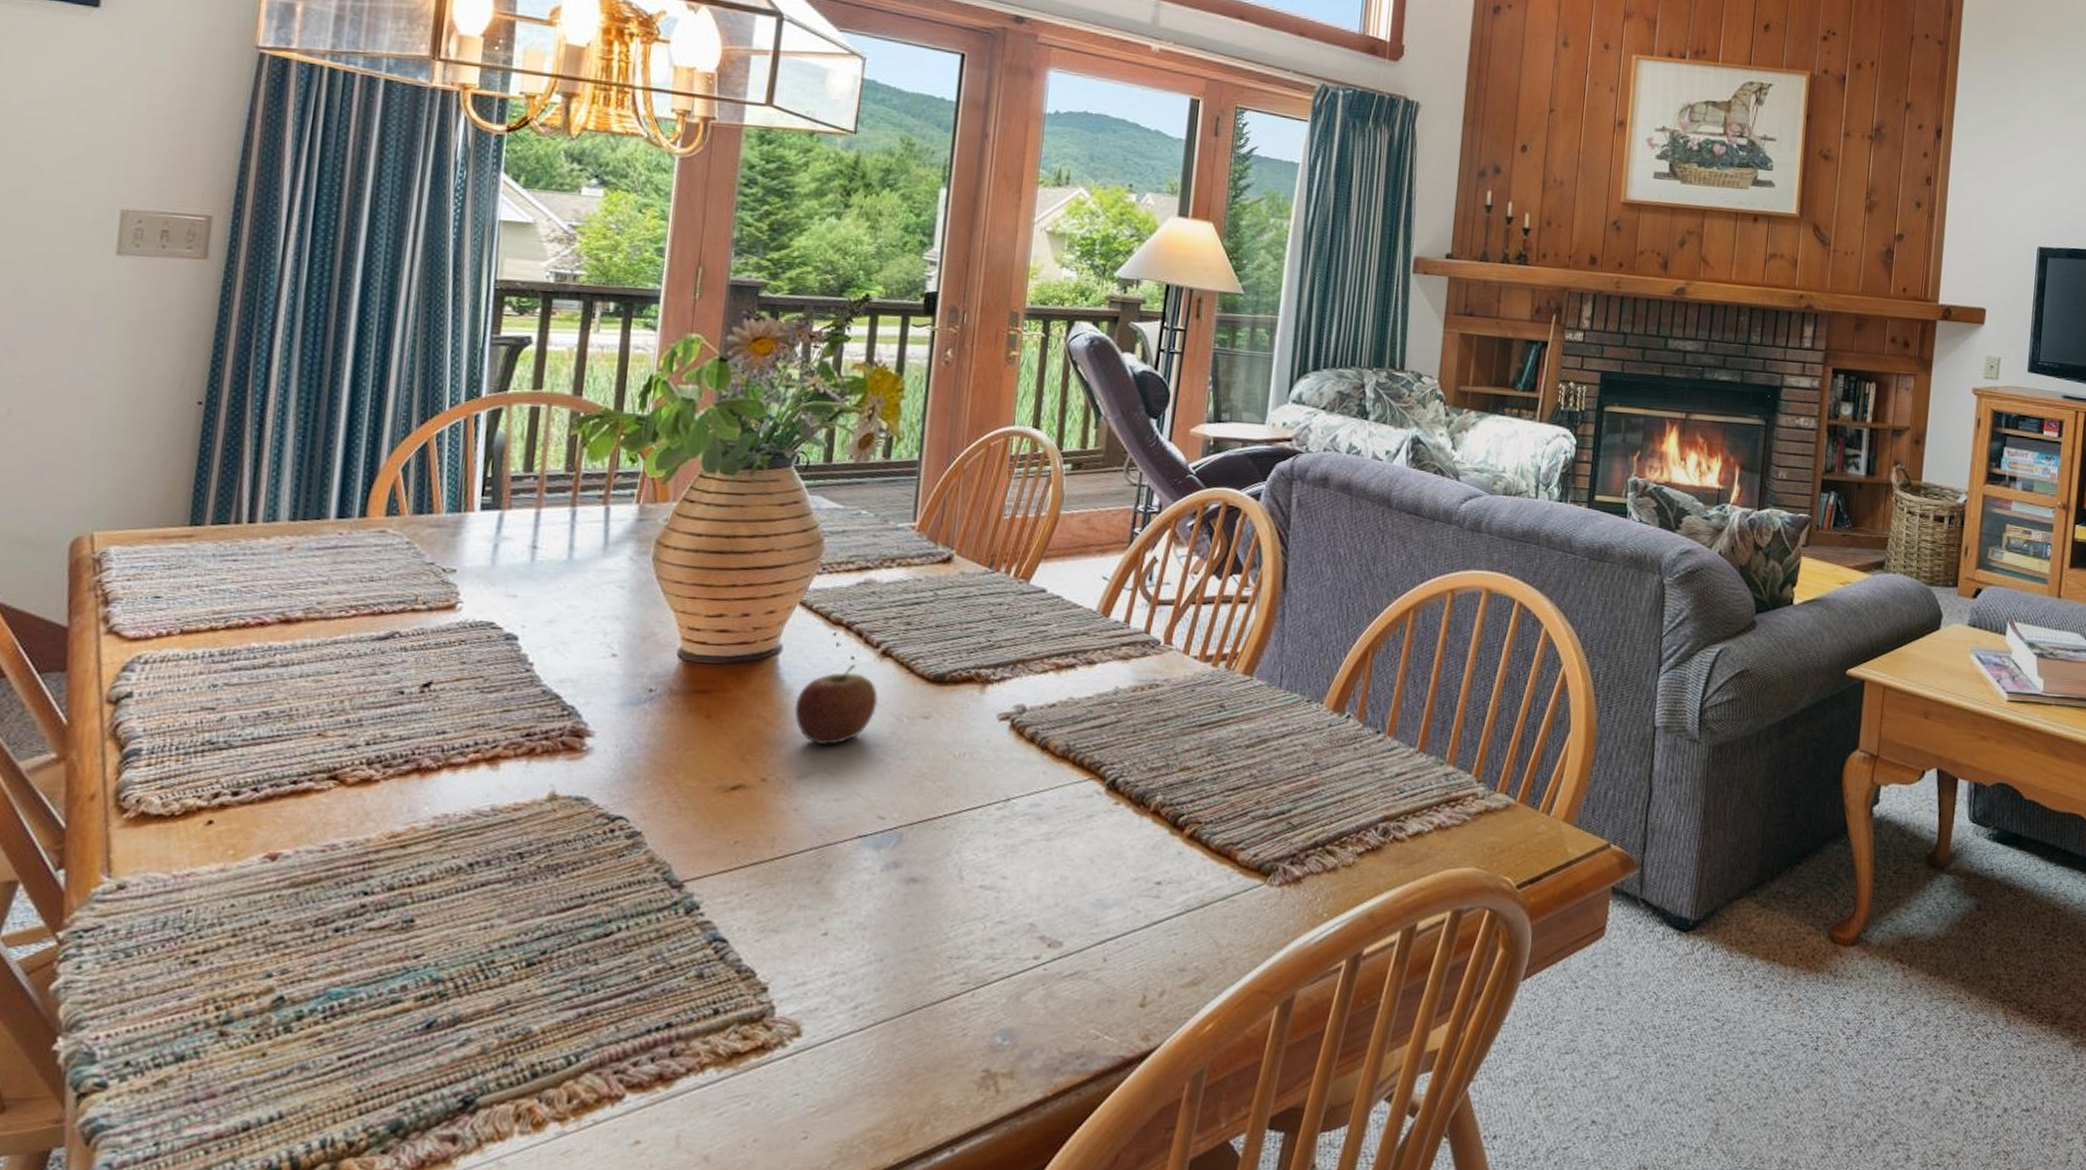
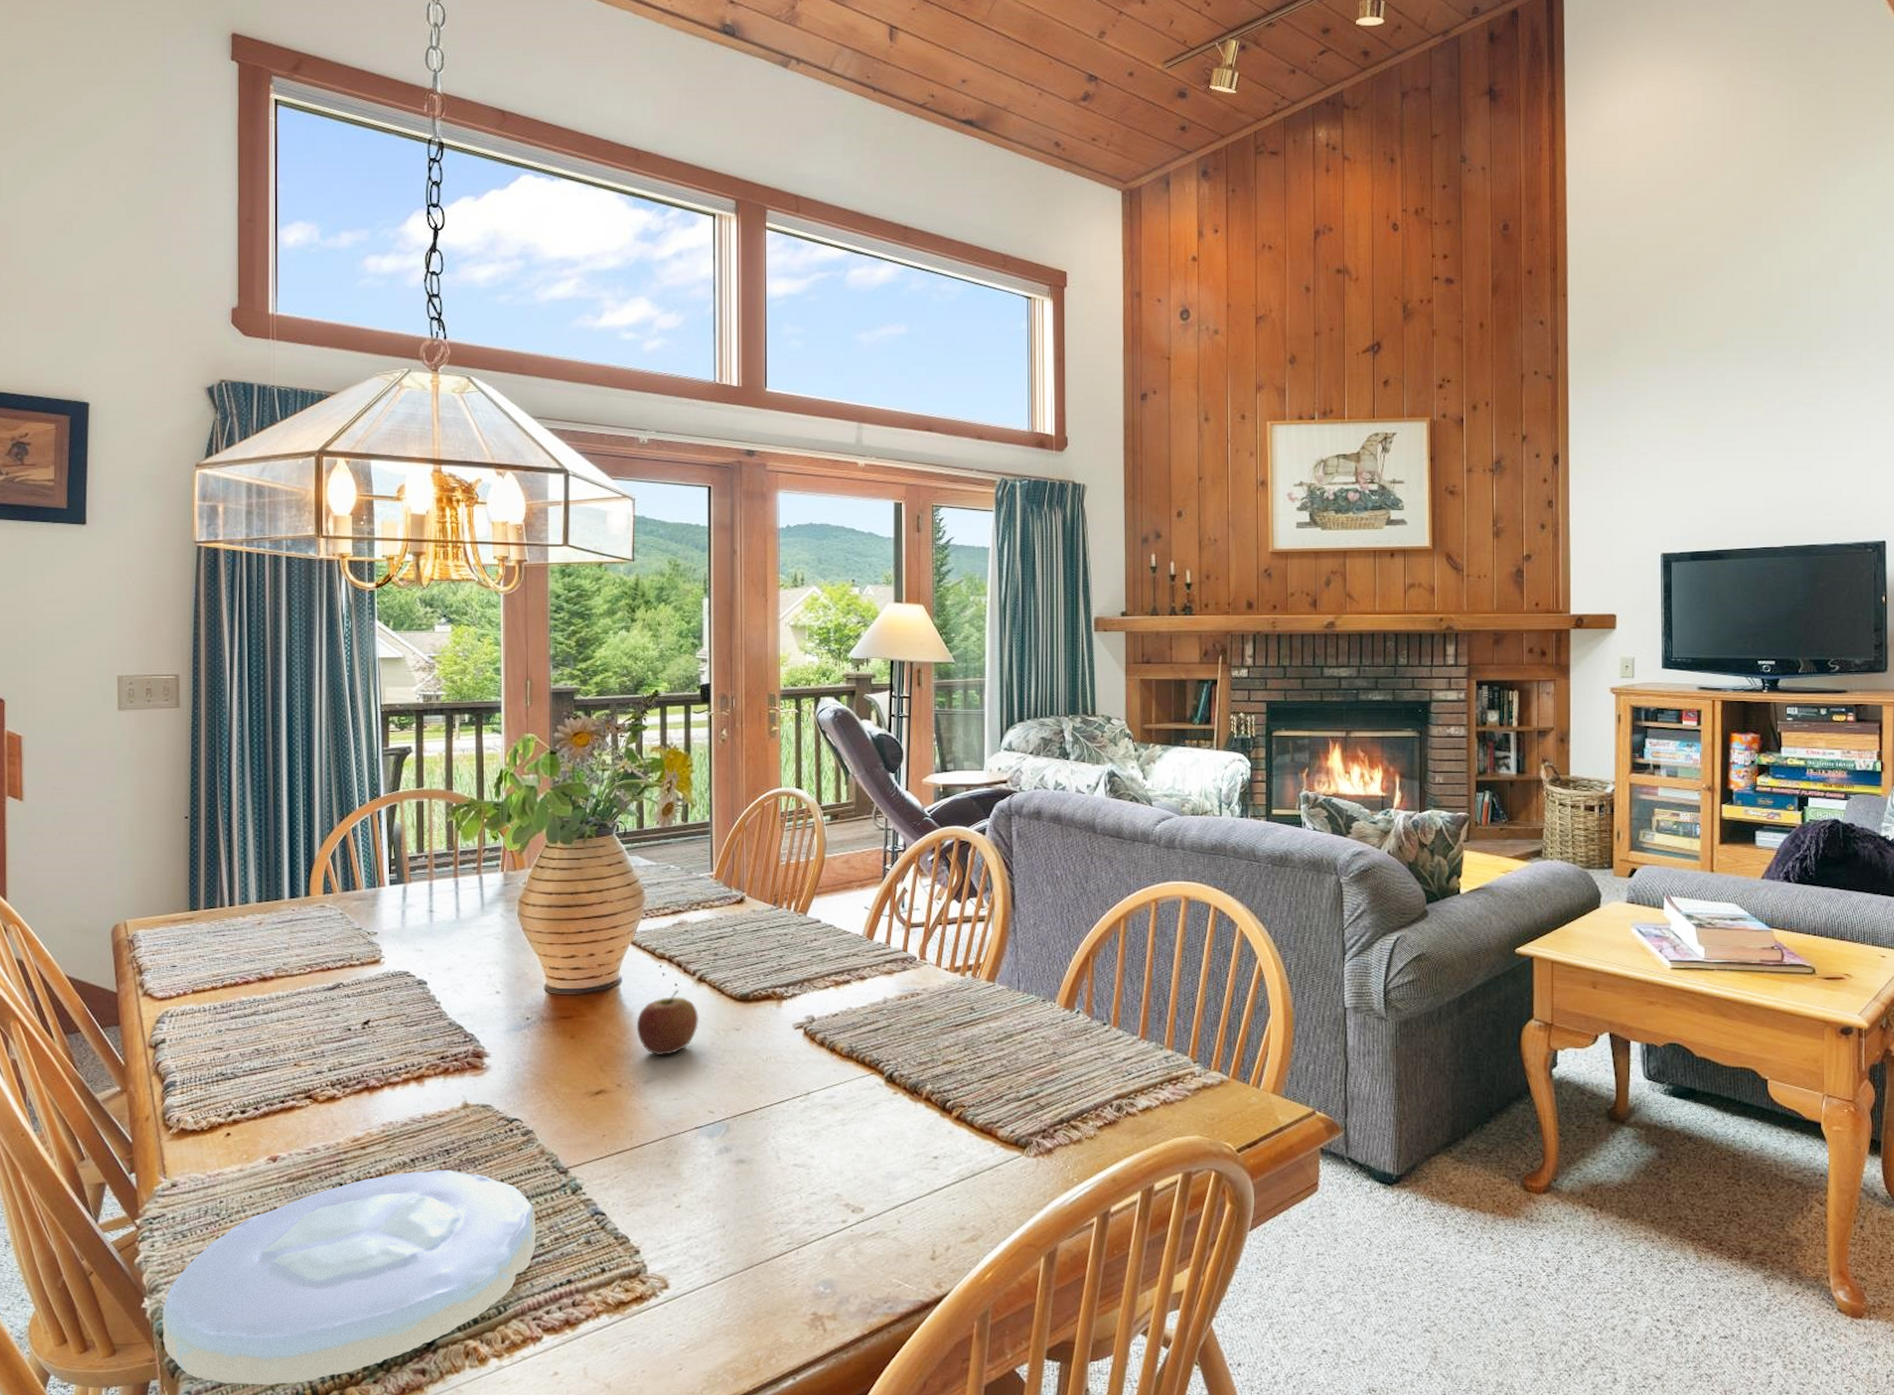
plate: none [78,877,633,1156] -> present [162,1169,537,1385]

